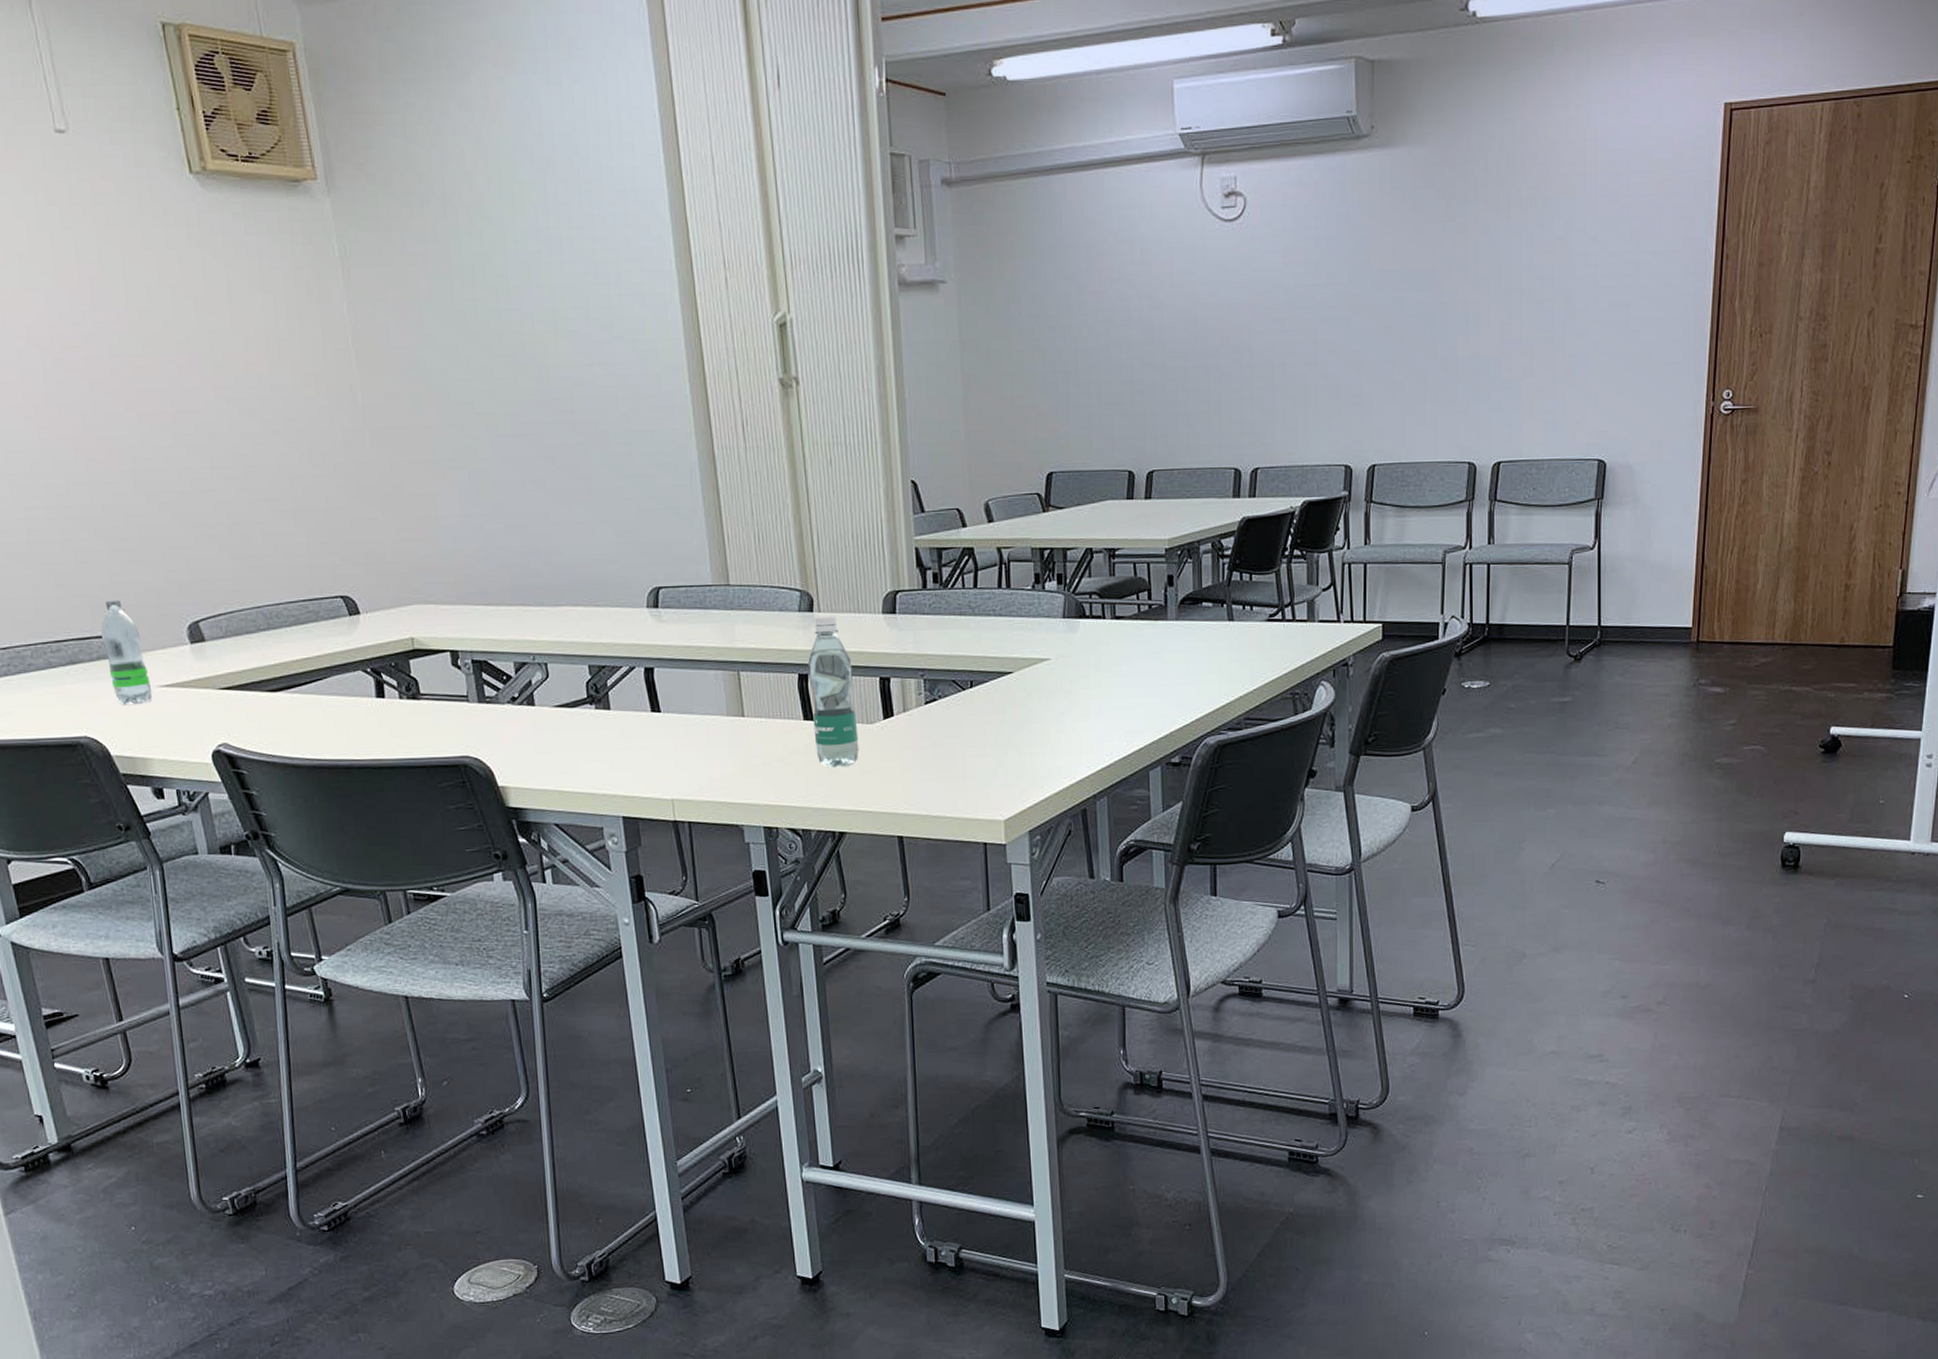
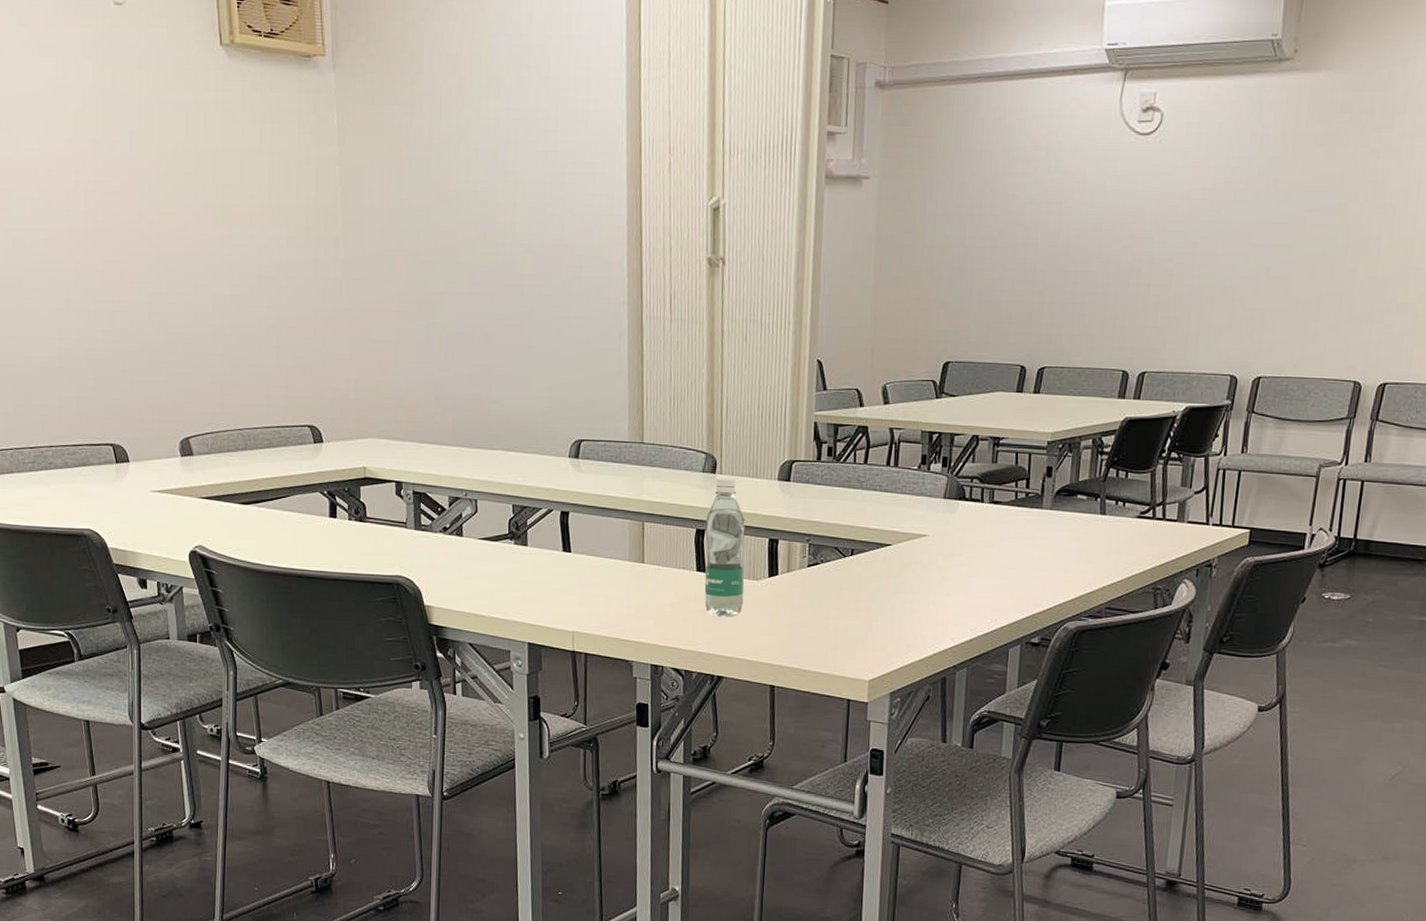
bottle: present [101,601,152,706] -> none [110,414,146,506]

